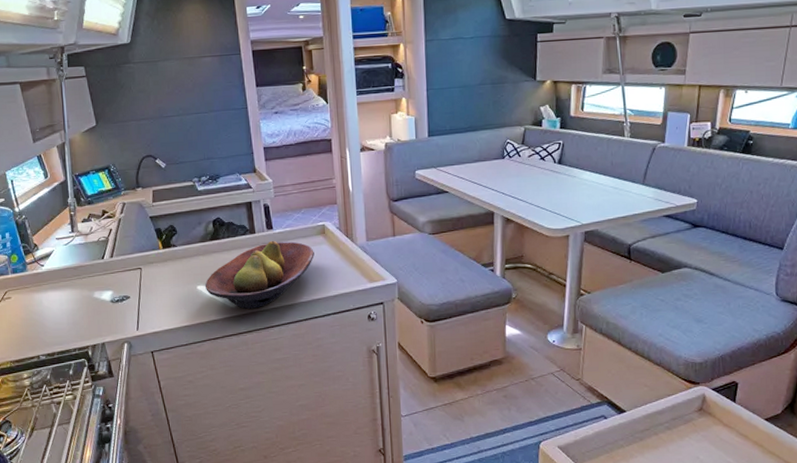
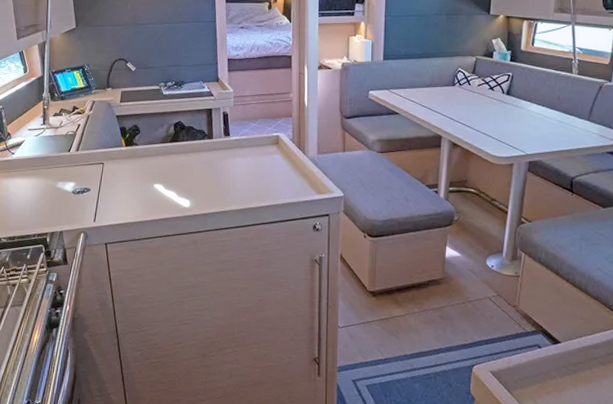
fruit bowl: present [205,240,314,309] -> none [162,146,267,210]

